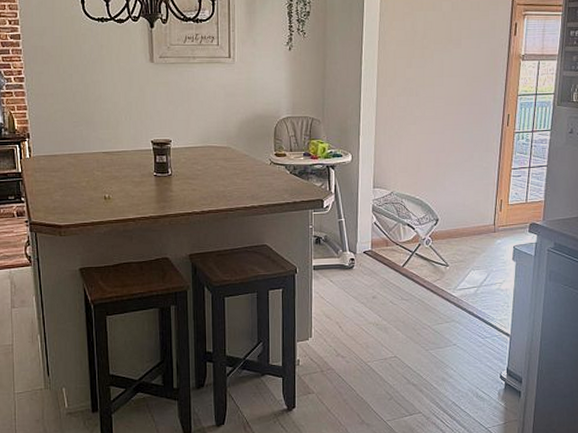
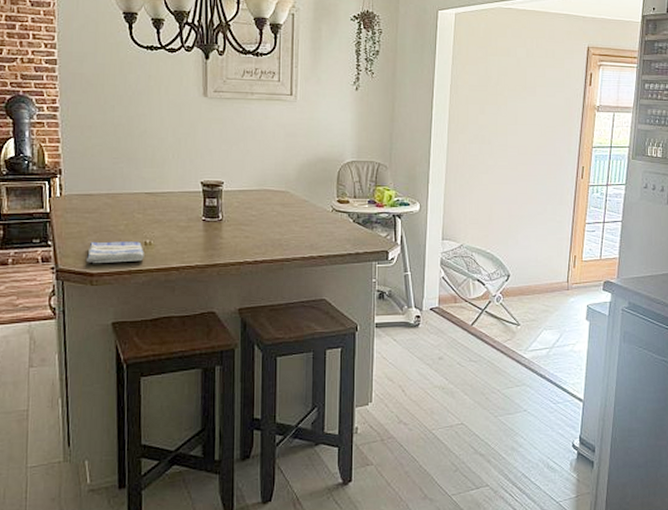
dish towel: none [54,196,105,217] -> present [85,241,144,264]

